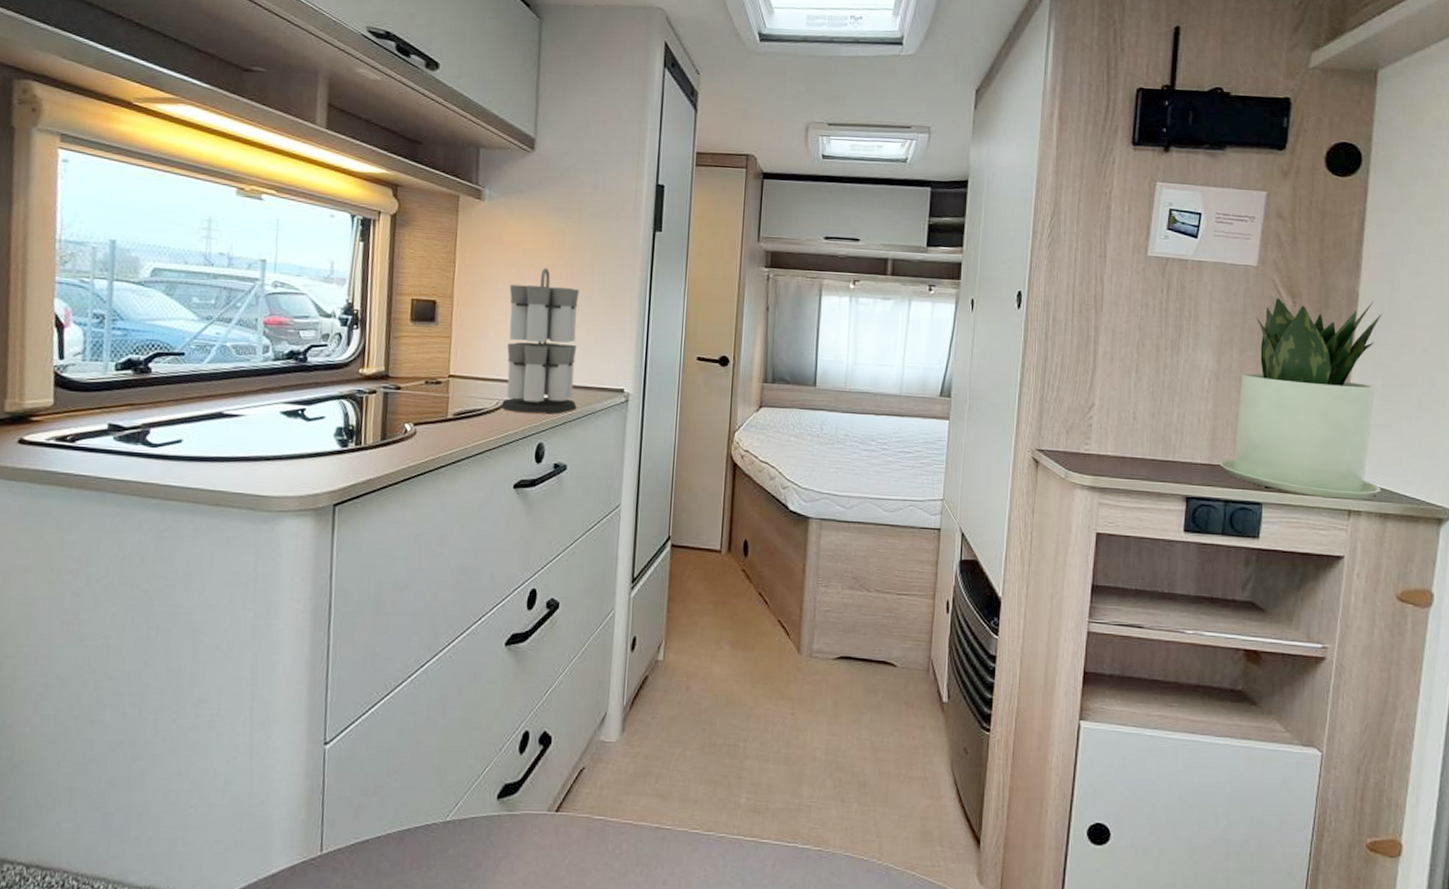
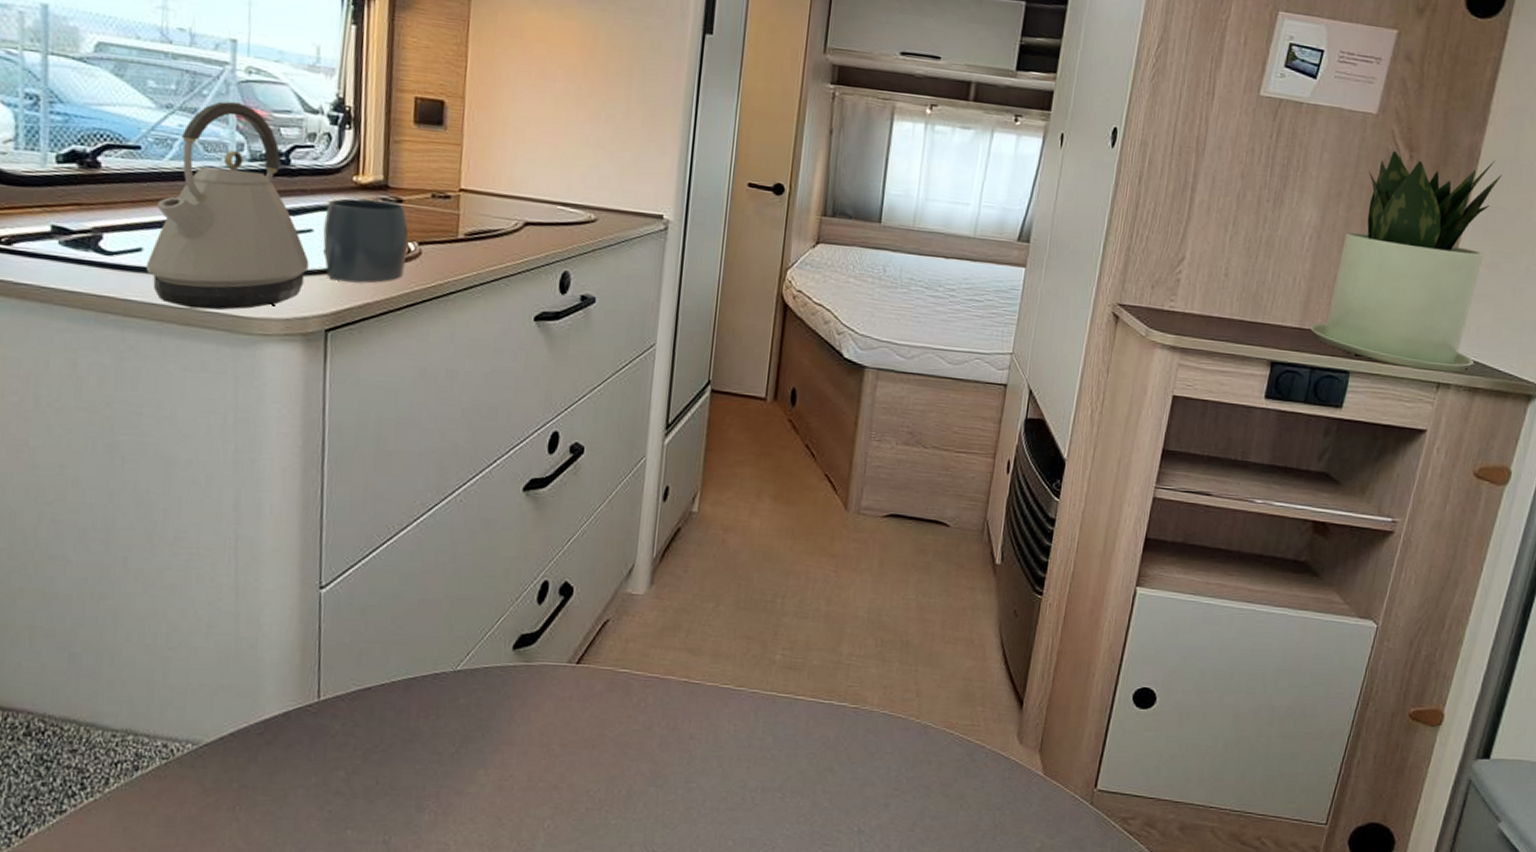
kettle: none [184,311,321,492] -> present [145,101,309,311]
mug: none [333,388,406,462] -> present [323,198,409,284]
spice rack: present [501,268,579,414] -> none [520,69,614,240]

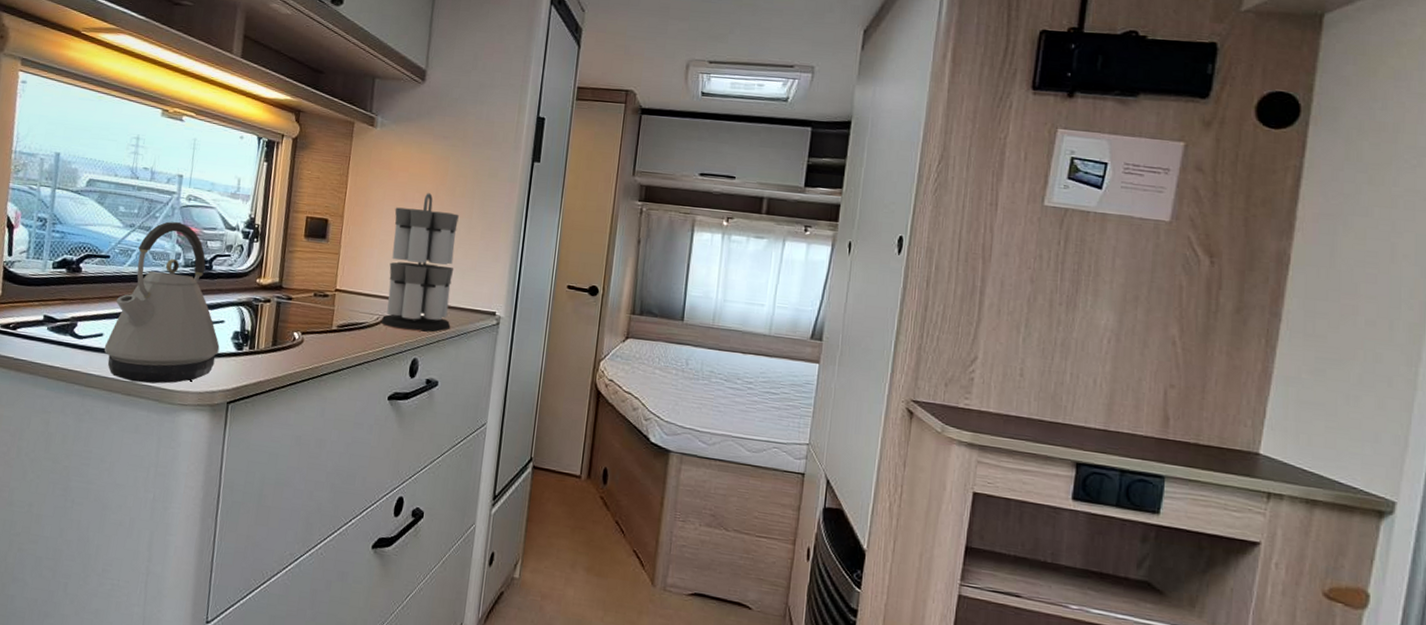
mug: present [323,198,409,284] -> none [231,296,295,366]
spice rack: none [520,69,614,240] -> present [380,193,459,332]
planter: present [1309,151,1503,372] -> none [1115,257,1318,482]

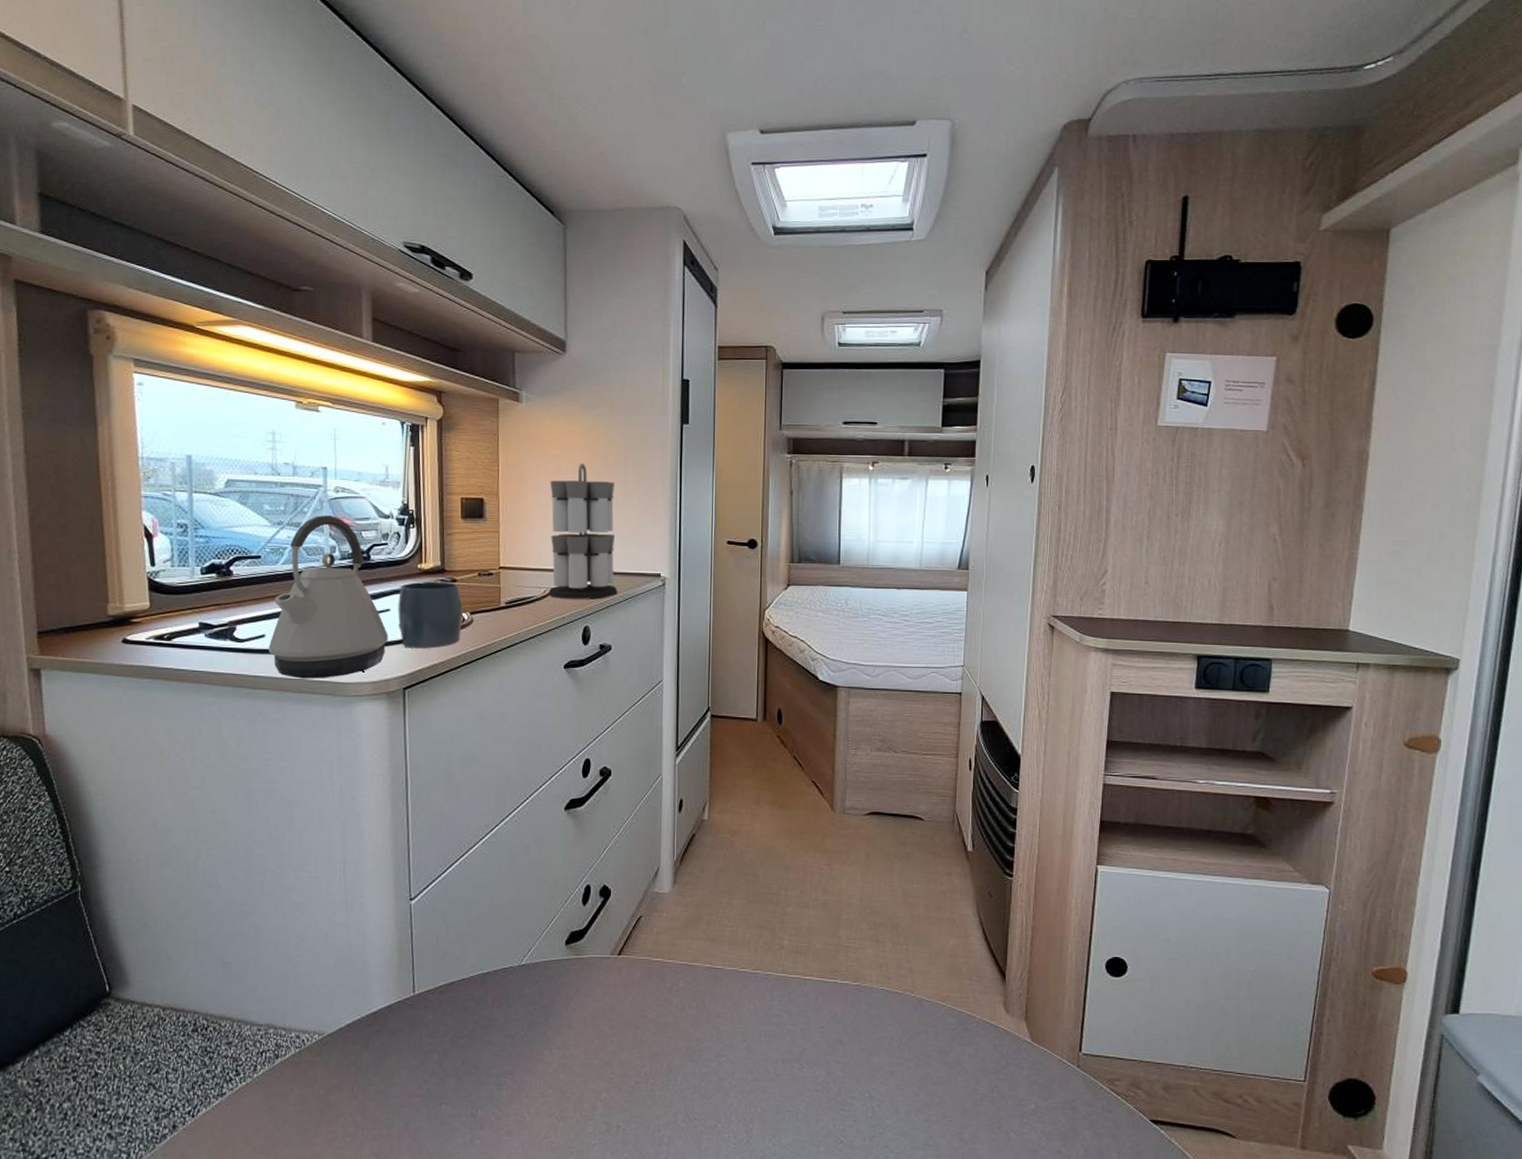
mug: none [231,296,295,366] -> present [398,581,463,649]

